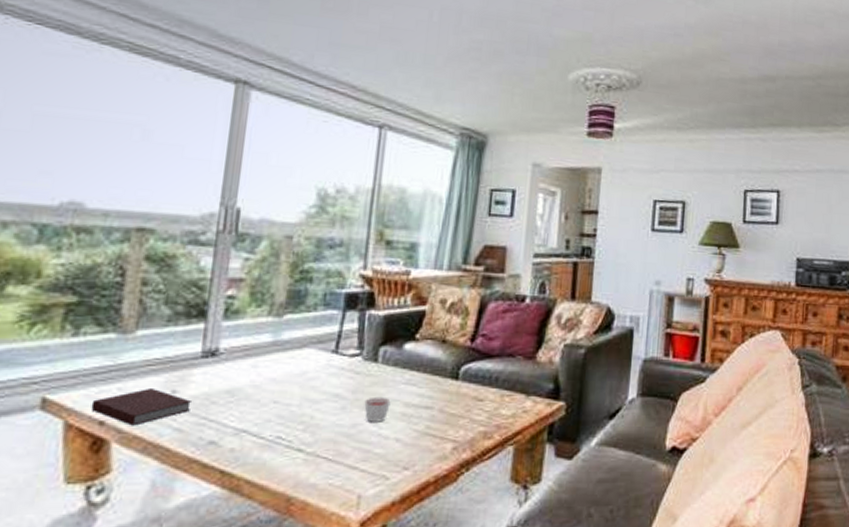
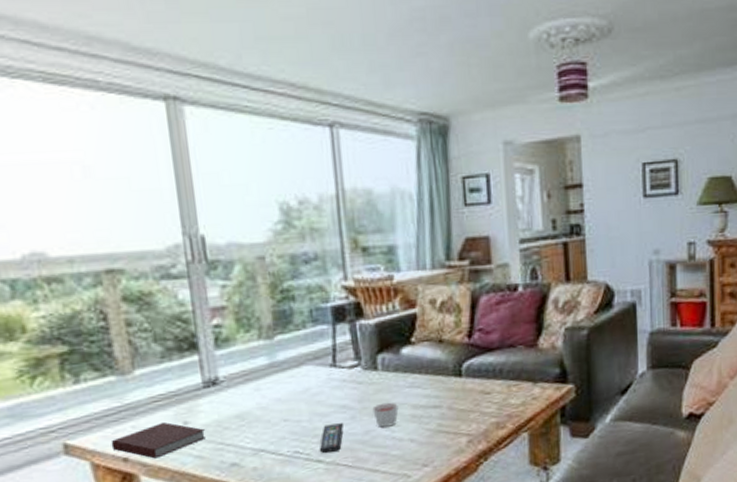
remote control: none [302,412,334,443] -> present [319,423,345,454]

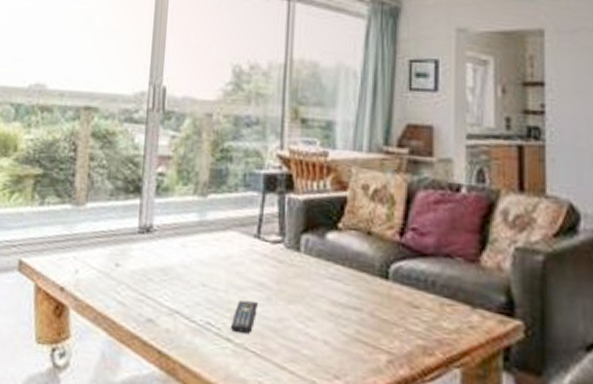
notebook: present [111,421,206,459] -> none [54,259,133,295]
candle: present [372,402,399,427] -> none [289,289,316,320]

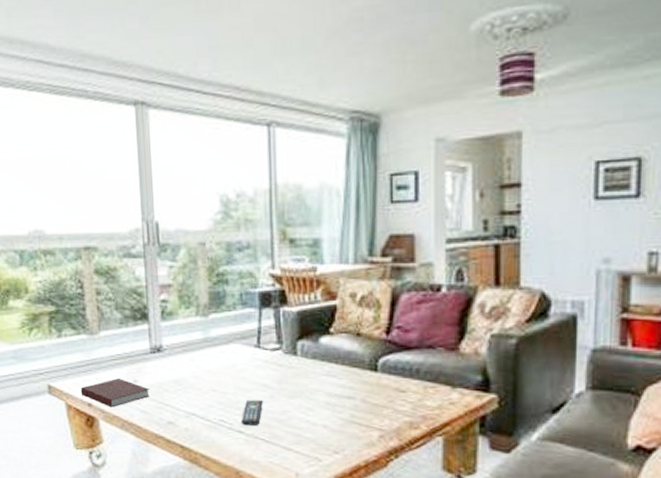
notebook: none [54,259,133,295] -> present [80,377,150,408]

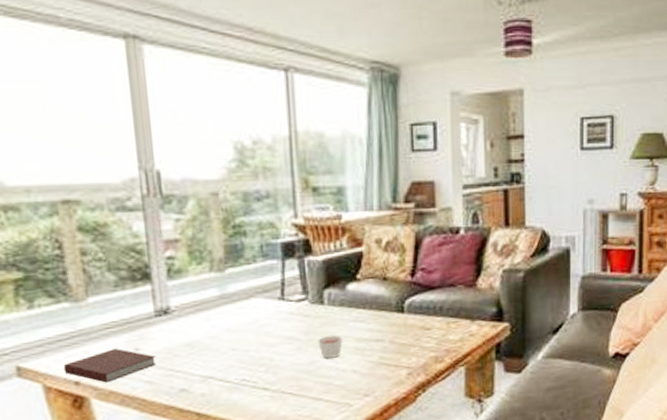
remote control: present [240,400,264,426] -> none [265,353,291,382]
candle: none [290,387,314,410] -> present [318,335,343,359]

